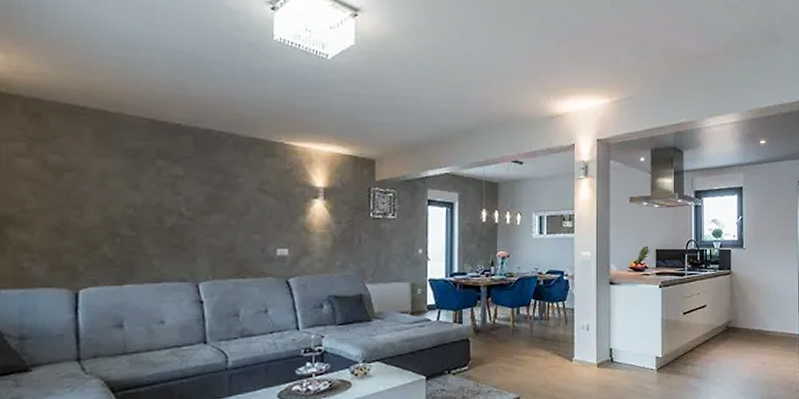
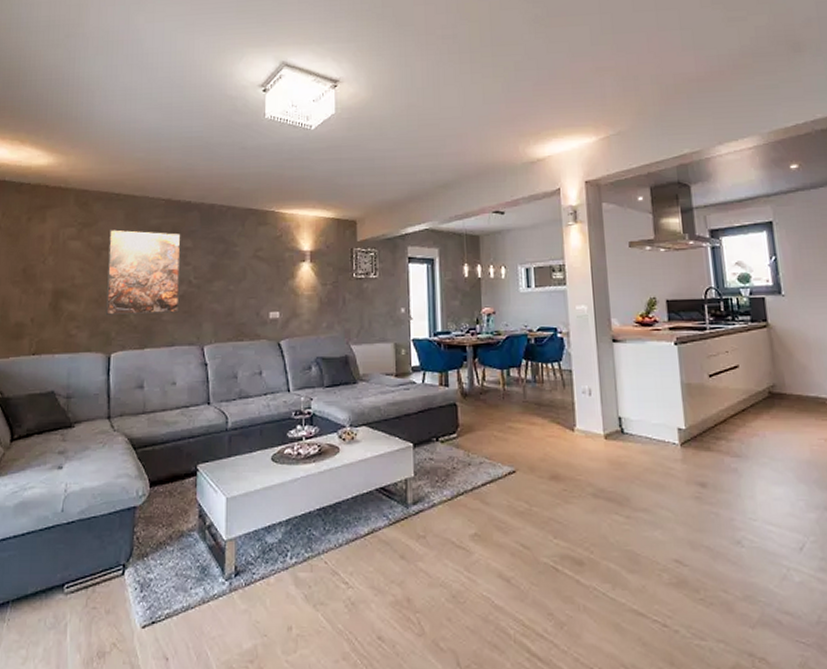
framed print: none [70,147,169,246] -> present [105,228,181,315]

